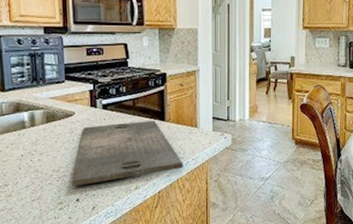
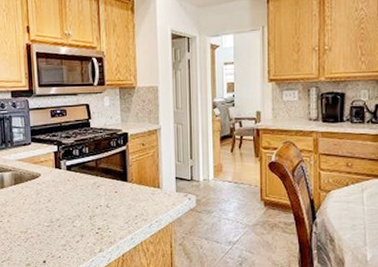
cutting board: present [71,120,183,186] -> none [38,181,147,248]

